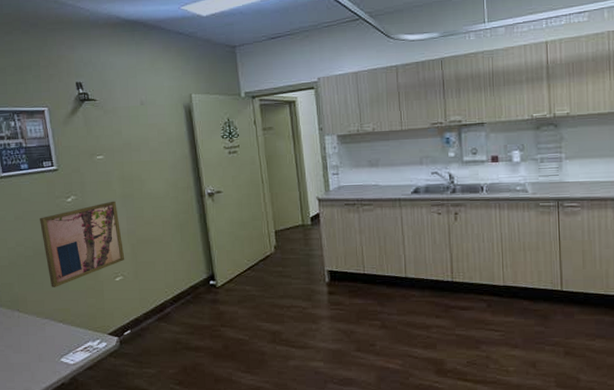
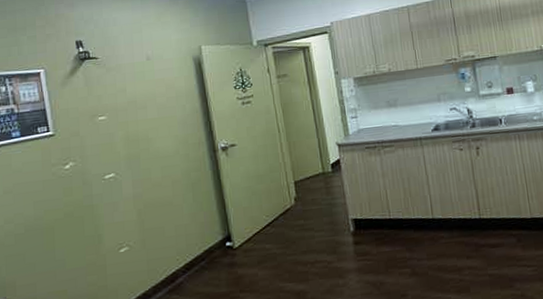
wall art: present [40,201,125,287] -> none [33,164,131,267]

